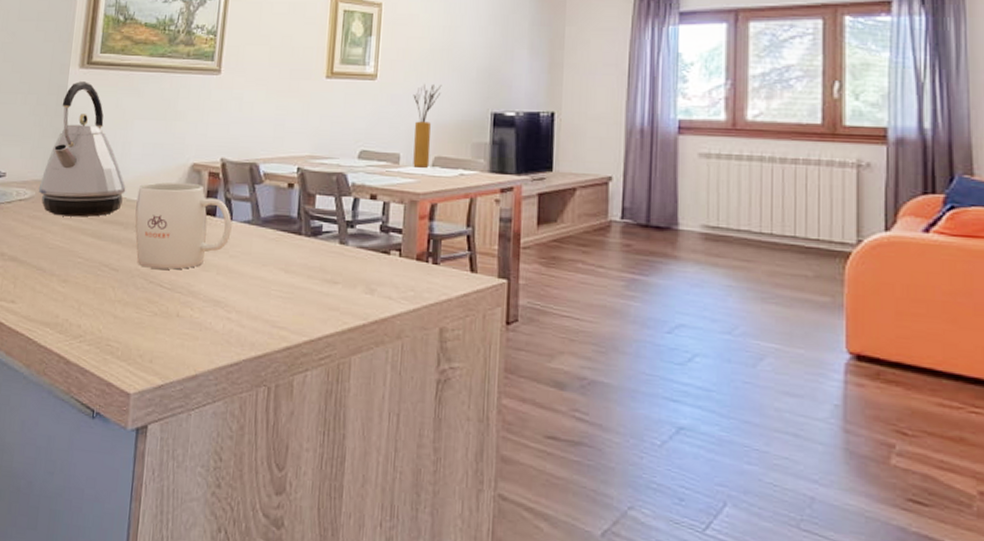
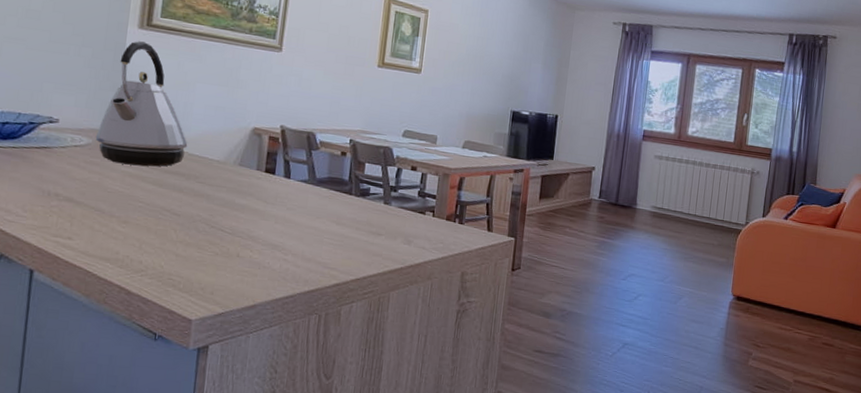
mug: present [135,182,232,270] -> none [196,141,290,218]
vase: present [413,83,442,169] -> none [447,81,474,150]

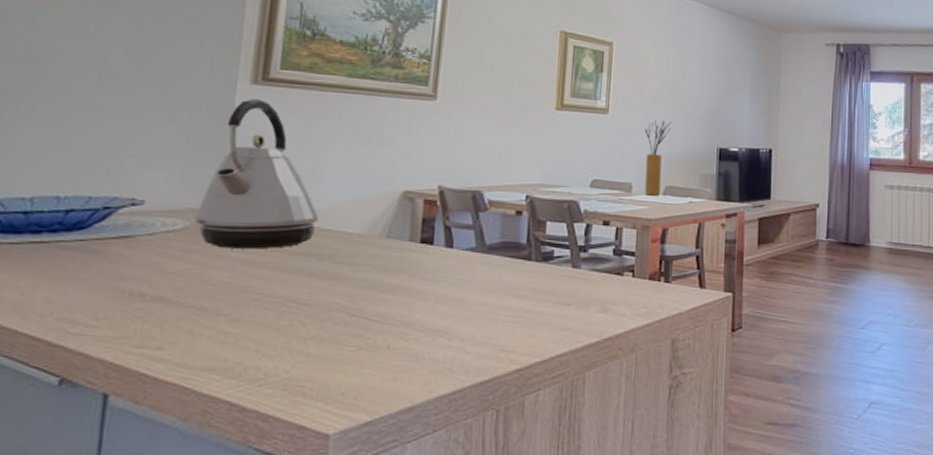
vase: none [447,81,474,150] -> present [644,119,672,197]

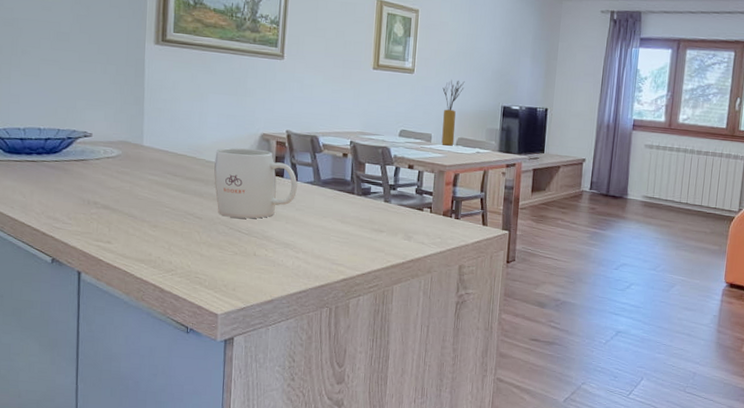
kettle: present [194,99,319,249] -> none [124,56,205,174]
mug: none [331,210,453,301] -> present [214,147,297,219]

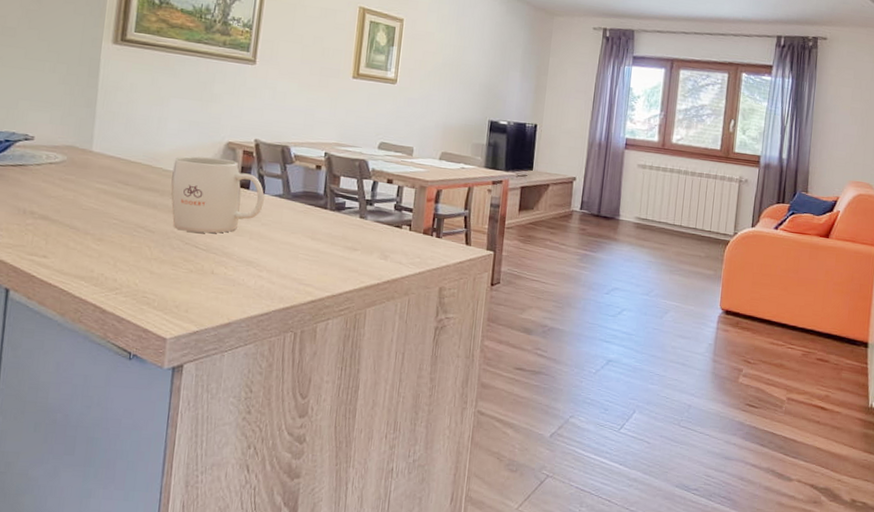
vase: present [441,79,465,147] -> none [424,91,451,162]

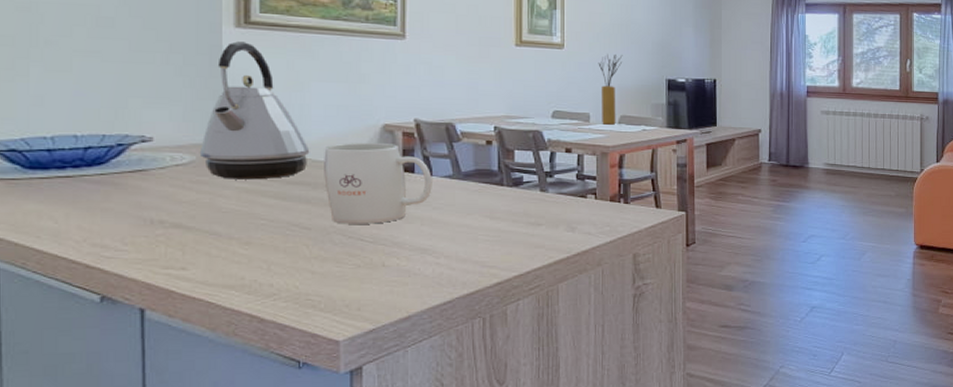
kettle: none [70,56,162,183] -> present [199,41,310,180]
vase: none [424,91,451,162] -> present [598,53,623,126]

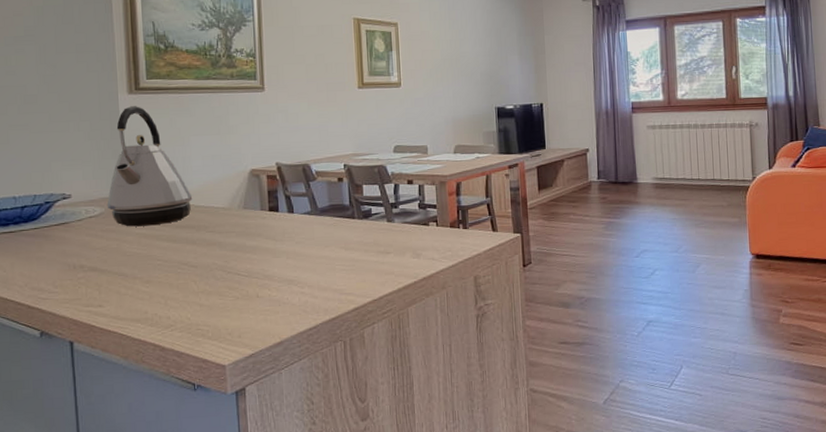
mug: present [324,142,432,224] -> none [204,186,294,261]
vase: present [598,53,623,126] -> none [432,87,454,156]

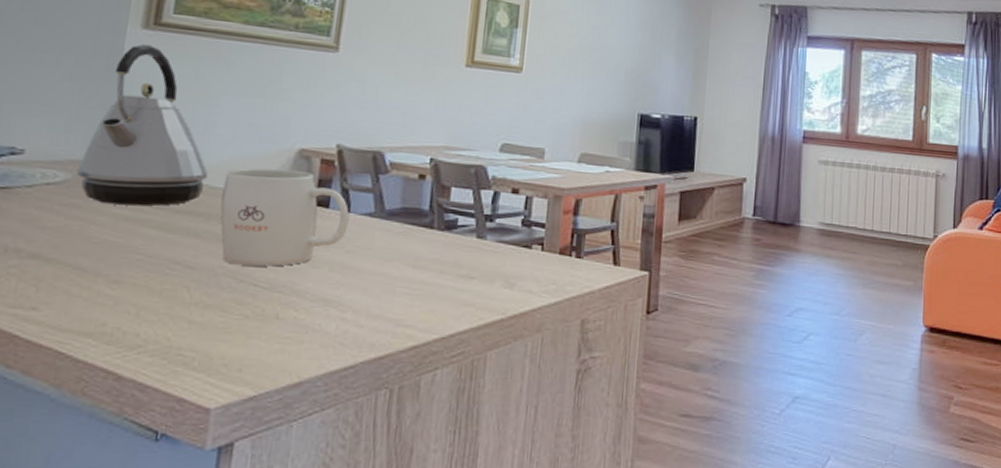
mug: none [204,186,294,261] -> present [220,168,350,267]

